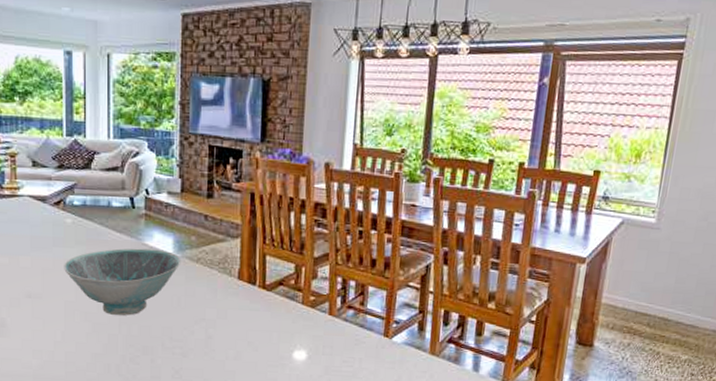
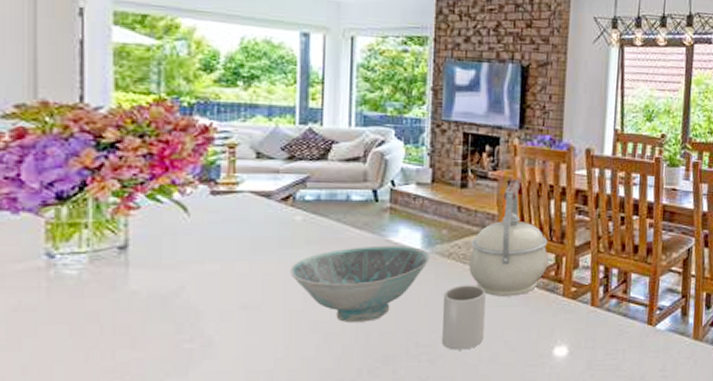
cup: none [193,288,231,347] -> present [442,285,486,350]
kettle: none [215,190,289,301] -> present [469,178,548,296]

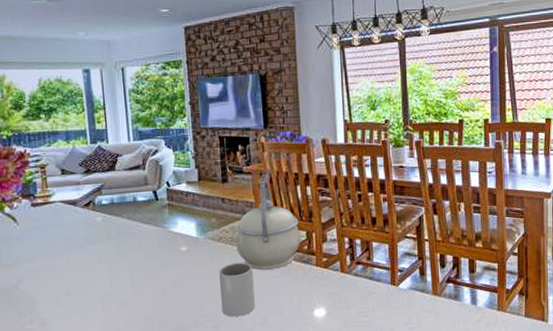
bowl: present [290,245,431,322] -> none [98,234,205,300]

